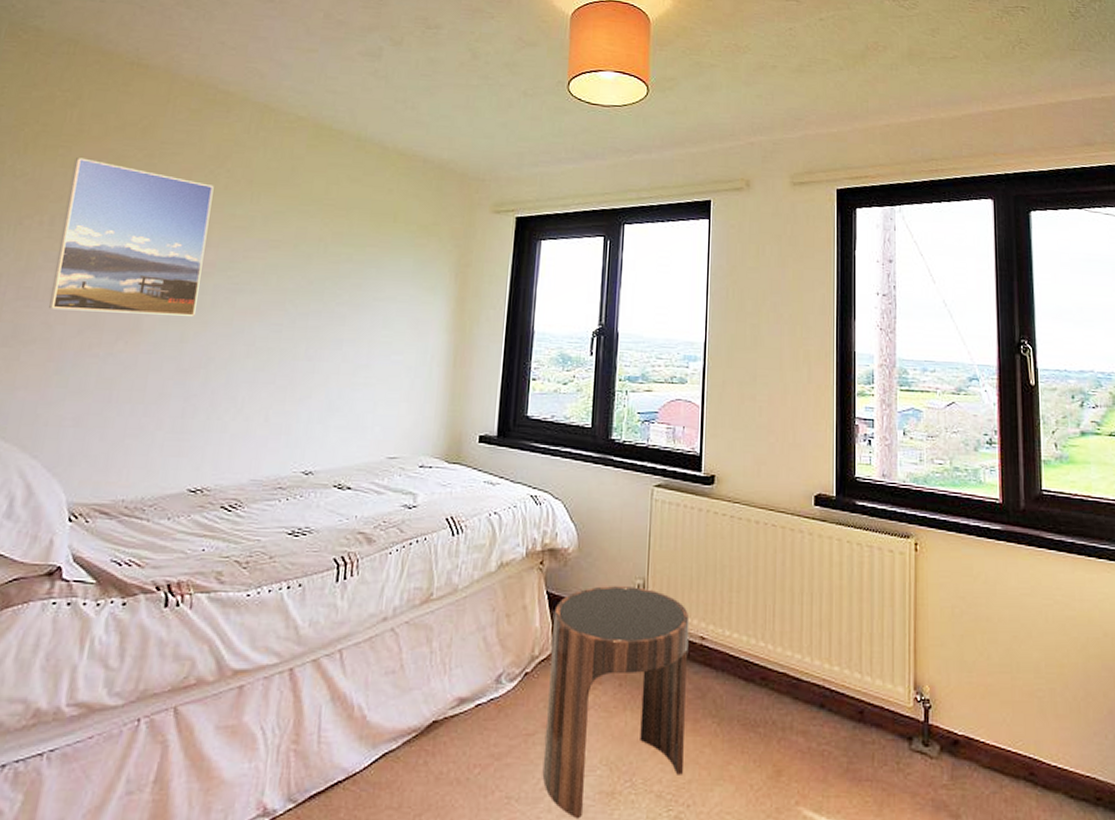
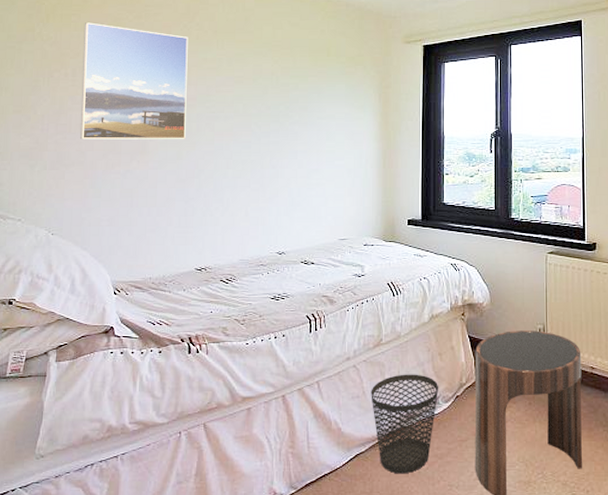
wastebasket: none [410,641,504,781] -> present [371,374,439,474]

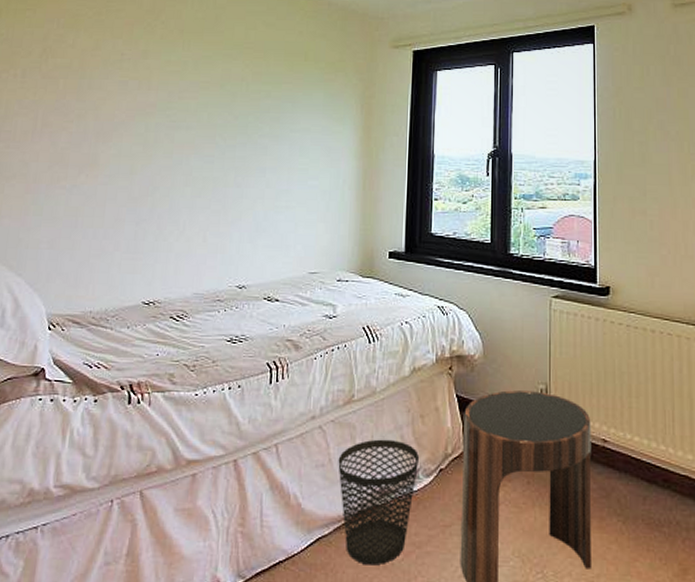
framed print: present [80,22,188,140] -> none [25,18,152,151]

